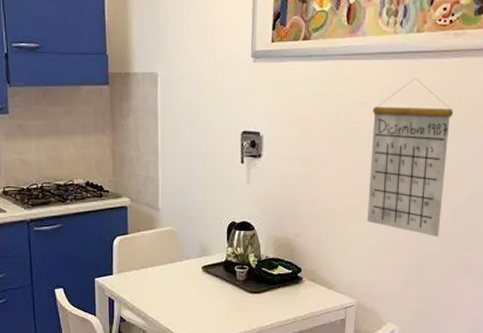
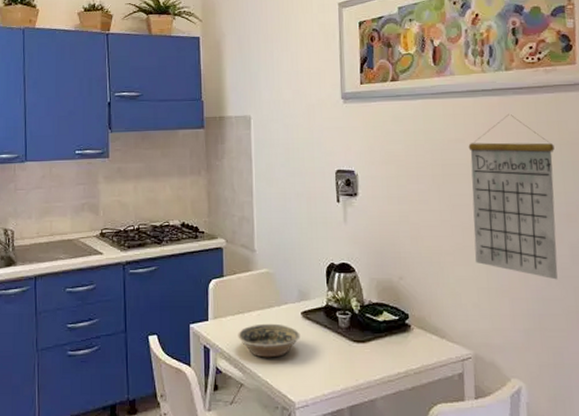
bowl: none [141,277,200,308] -> present [238,323,300,358]

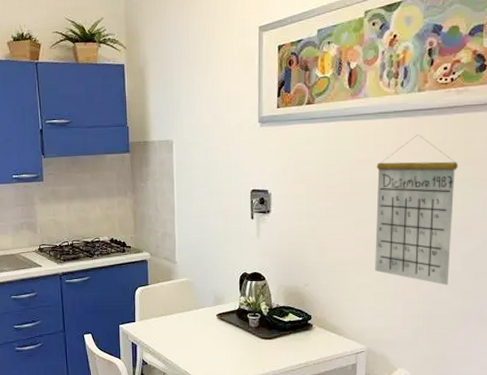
bowl: present [238,323,300,358] -> none [161,324,215,352]

